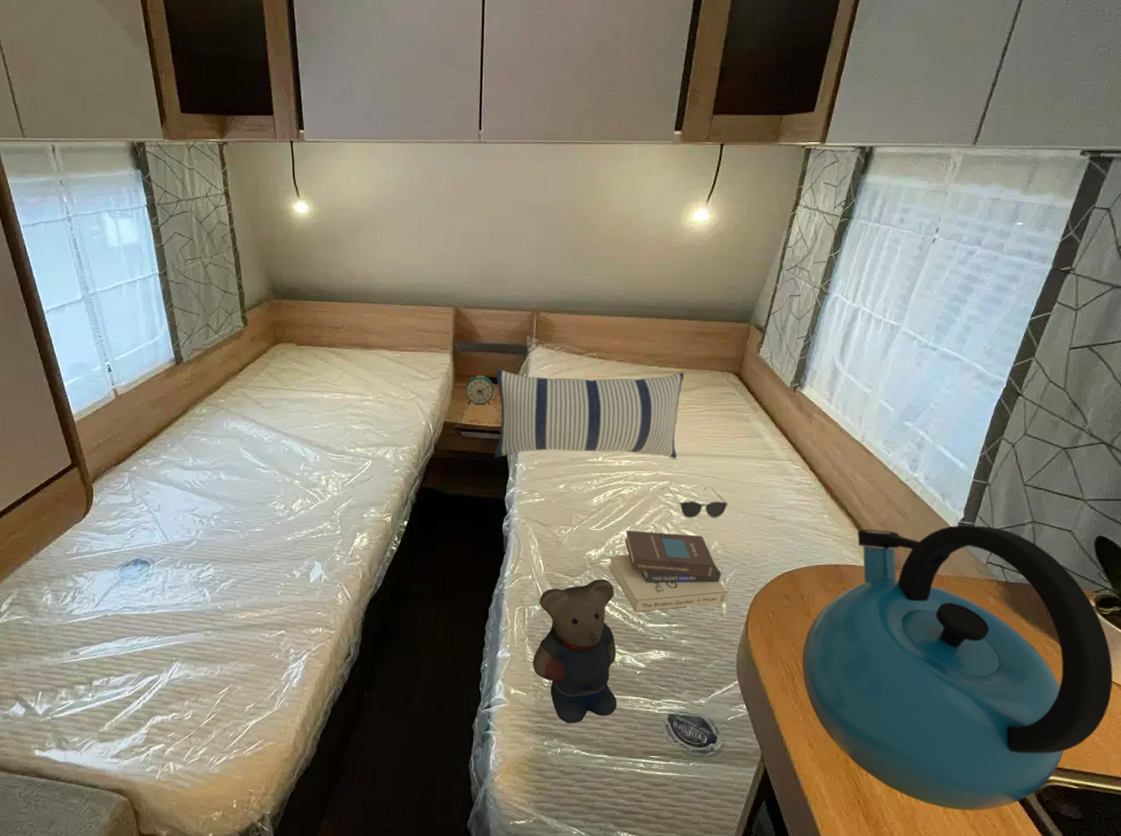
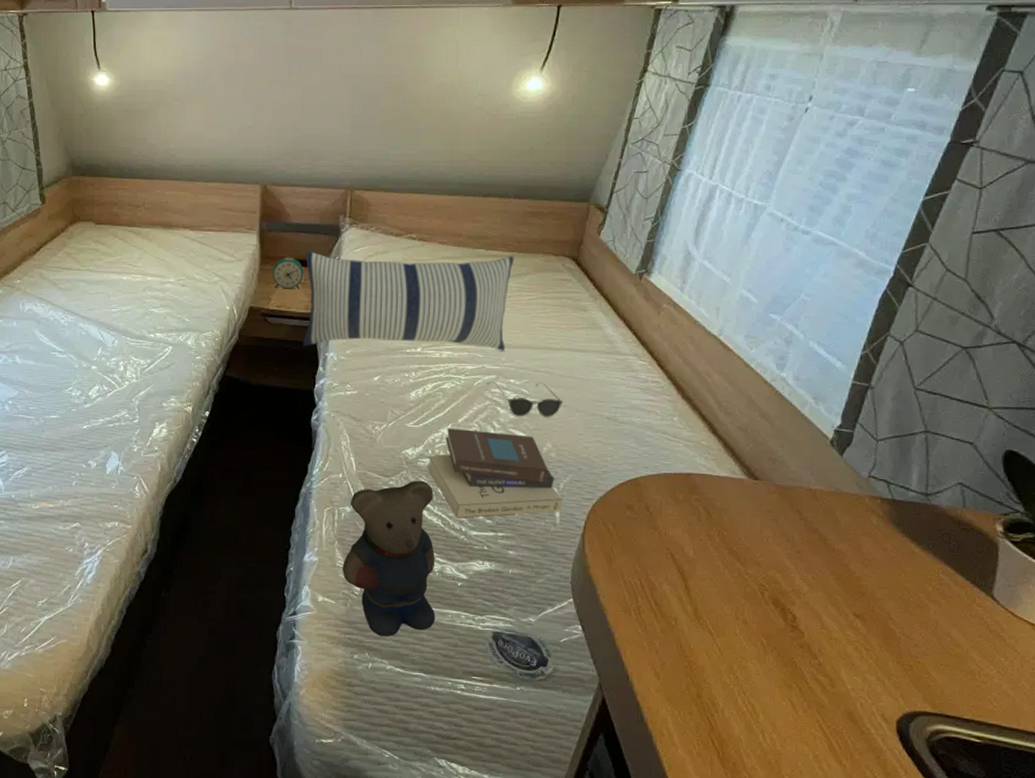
kettle: present [801,525,1113,810] -> none [646,433,1025,760]

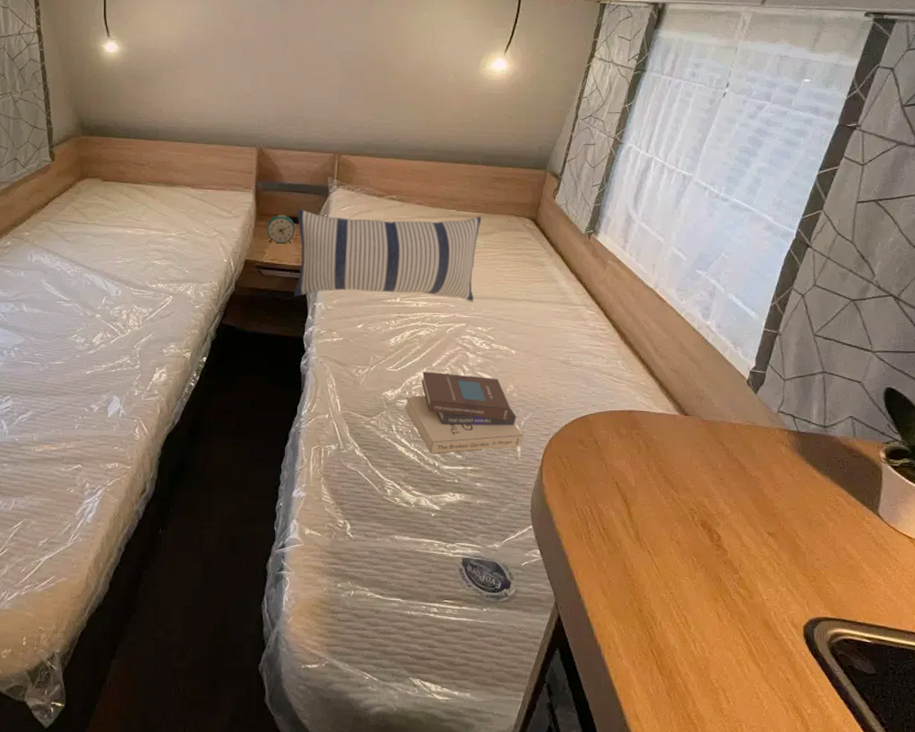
teddy bear: present [342,481,436,636] -> none [328,420,412,565]
sunglasses: present [486,381,564,417] -> none [457,329,524,361]

